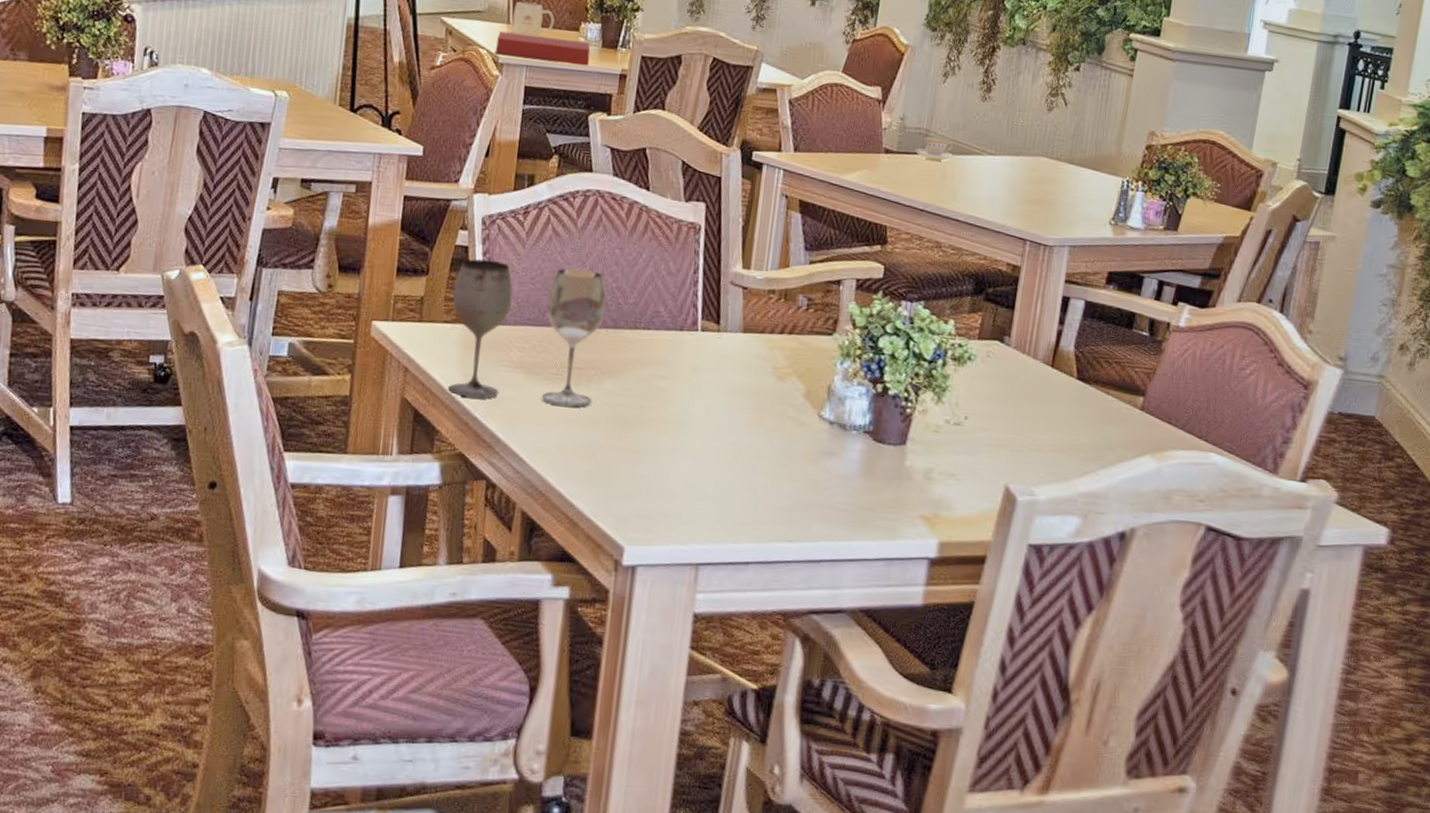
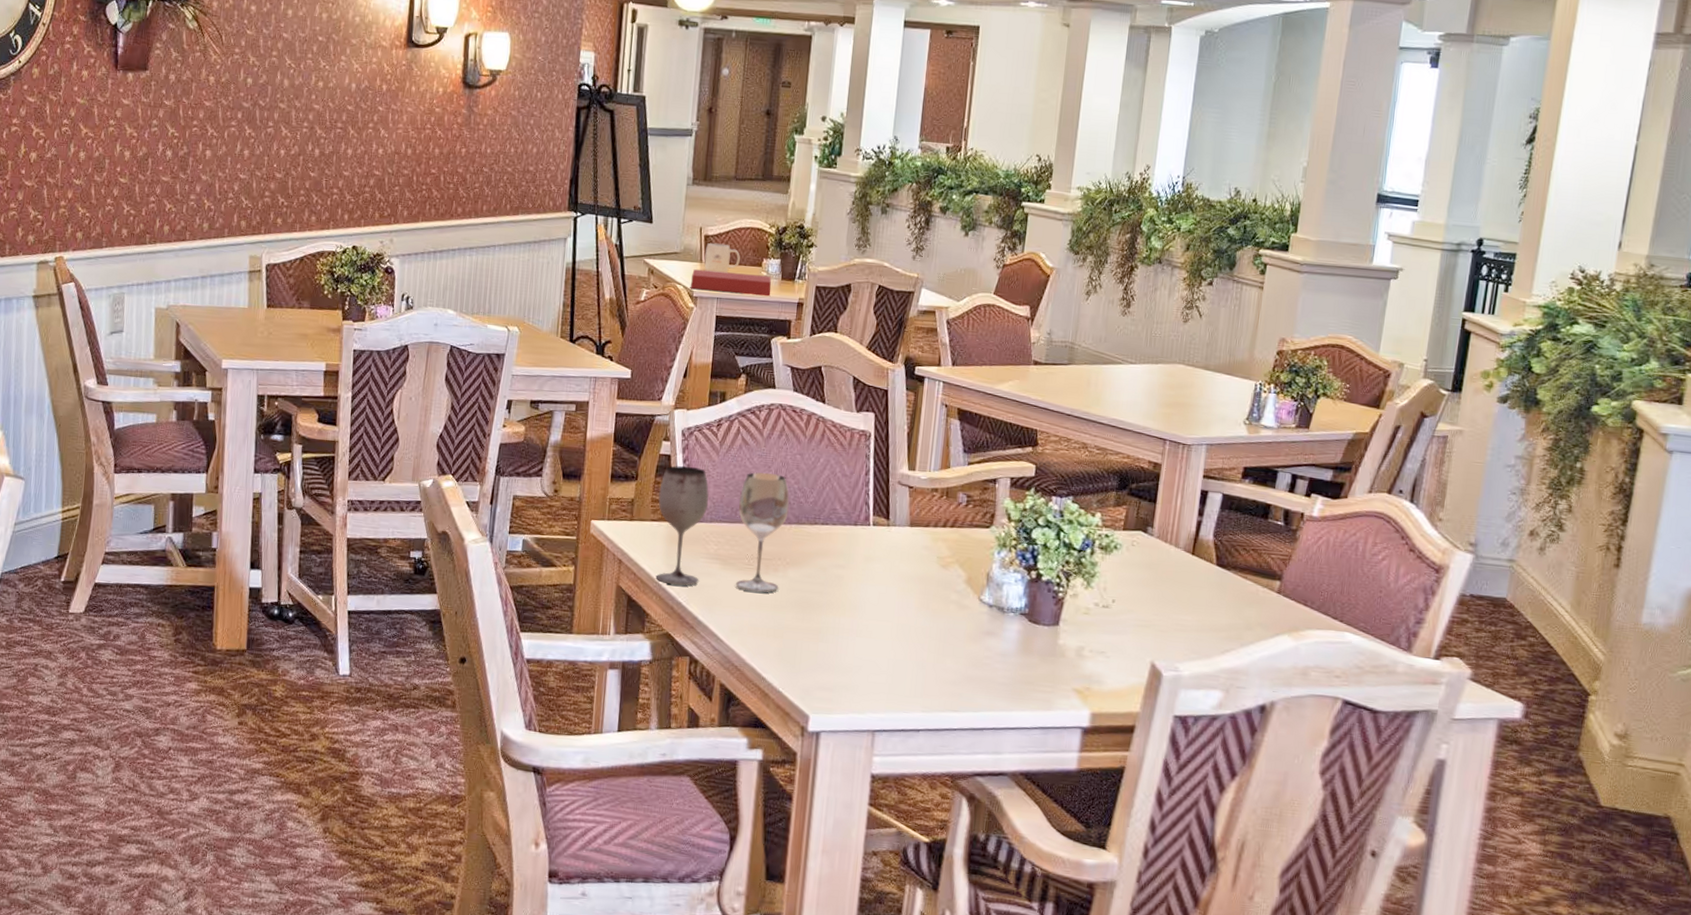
teacup: present [915,136,954,162] -> none [1062,349,1097,371]

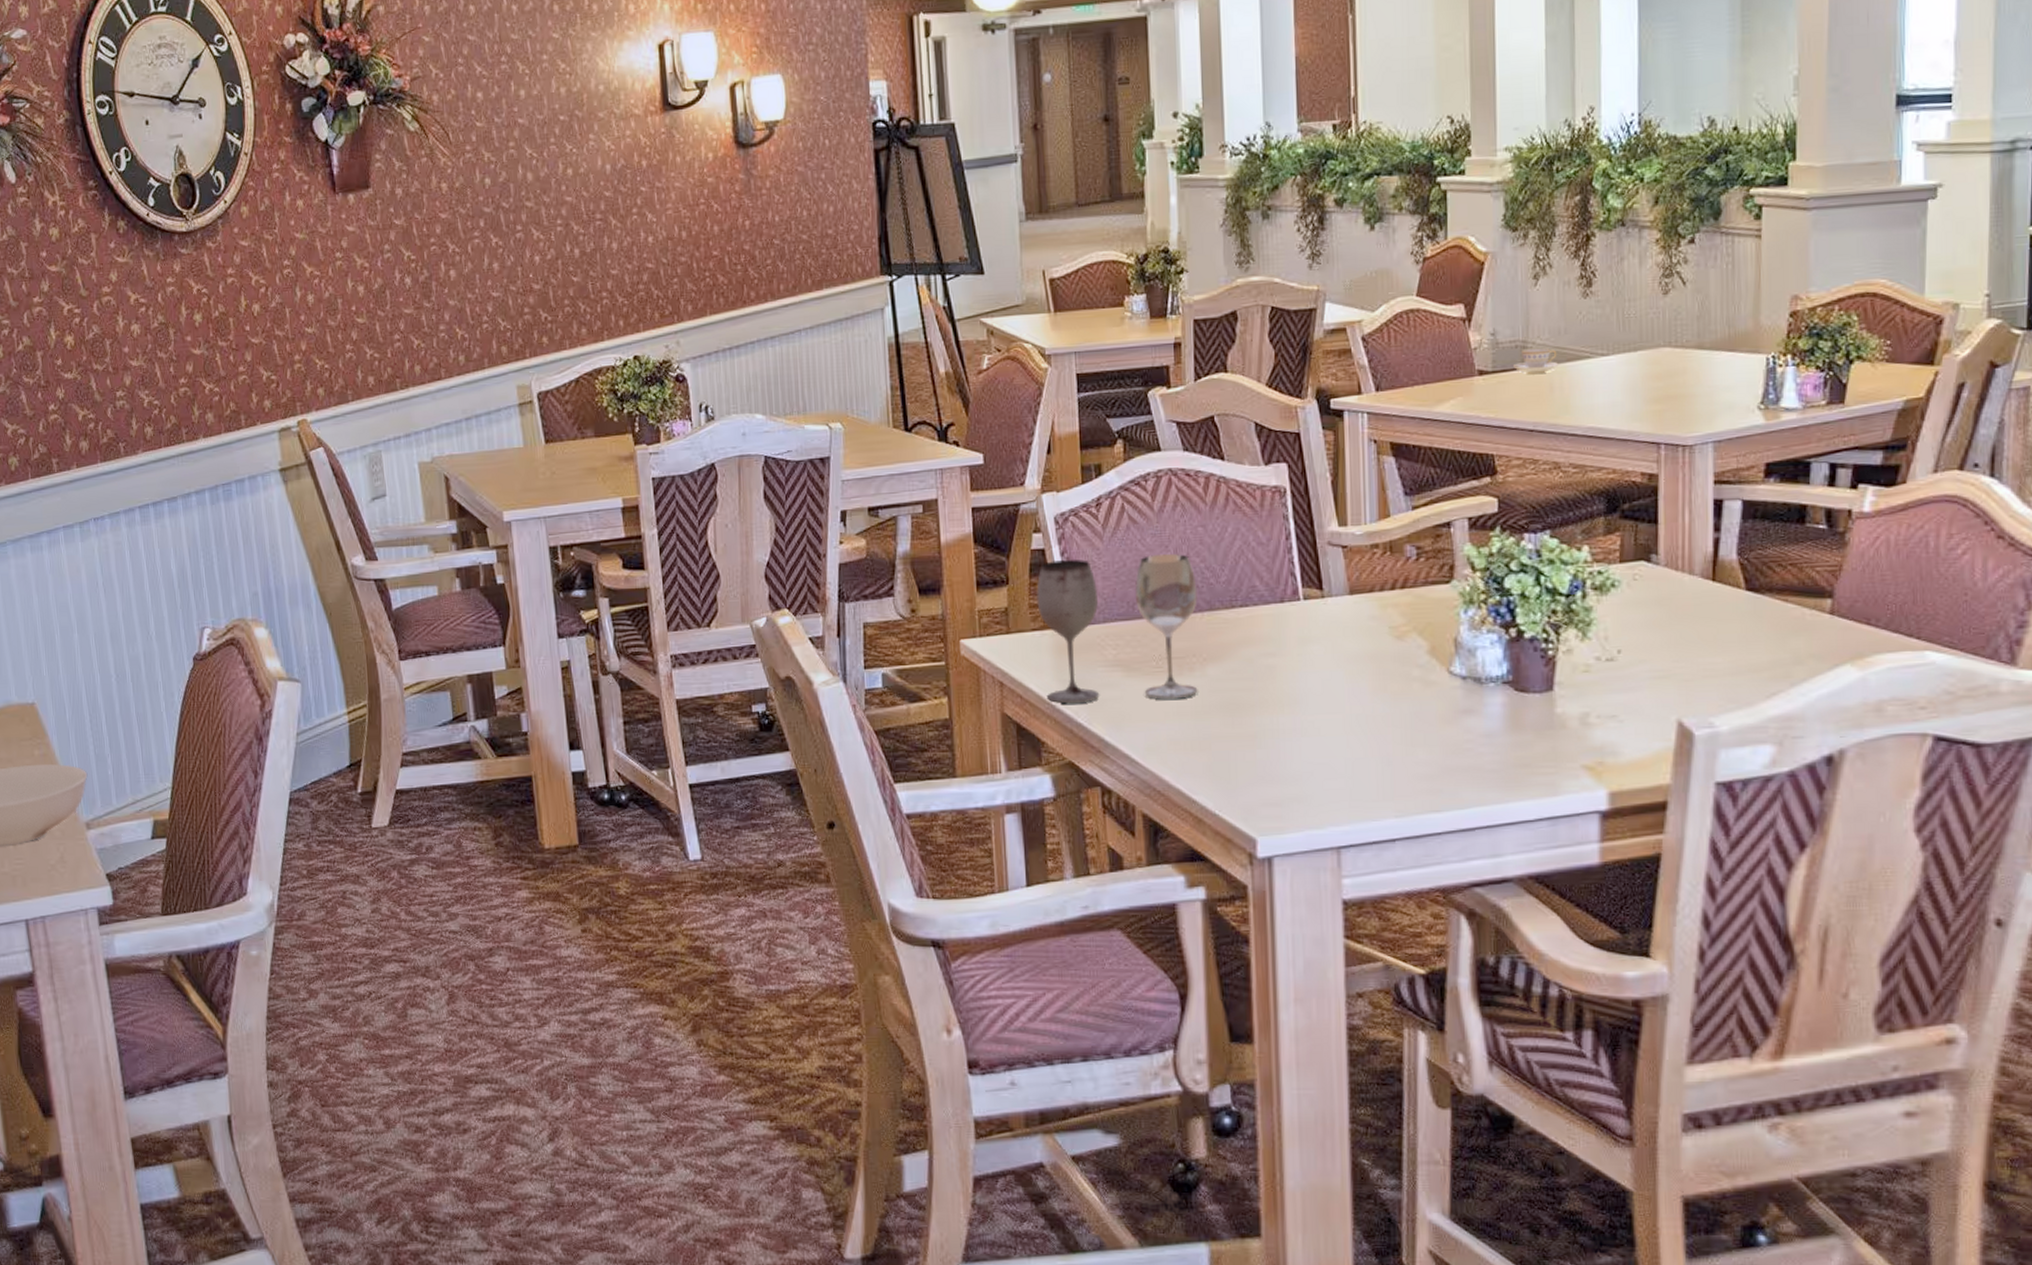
book: present [691,269,772,295] -> none [1040,316,1139,345]
mug: present [704,243,740,273] -> none [1053,285,1096,322]
teacup: none [1062,349,1097,371] -> present [1513,347,1559,375]

